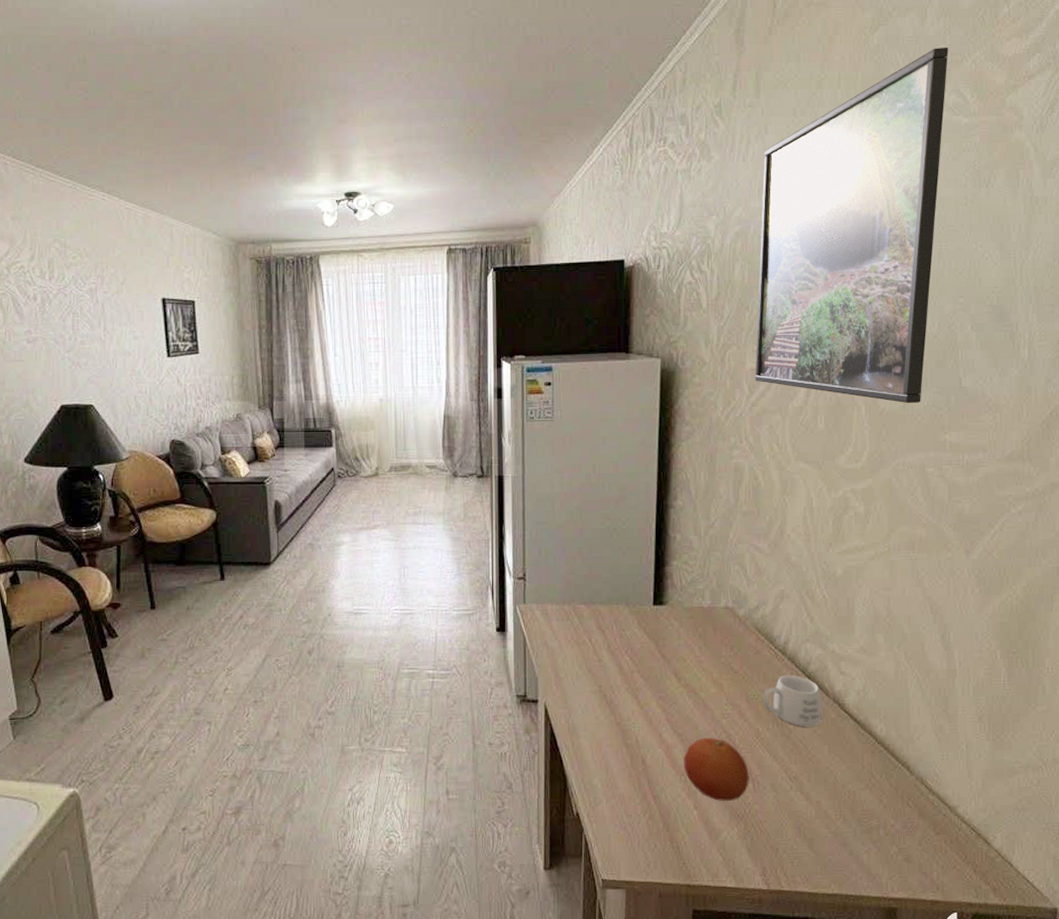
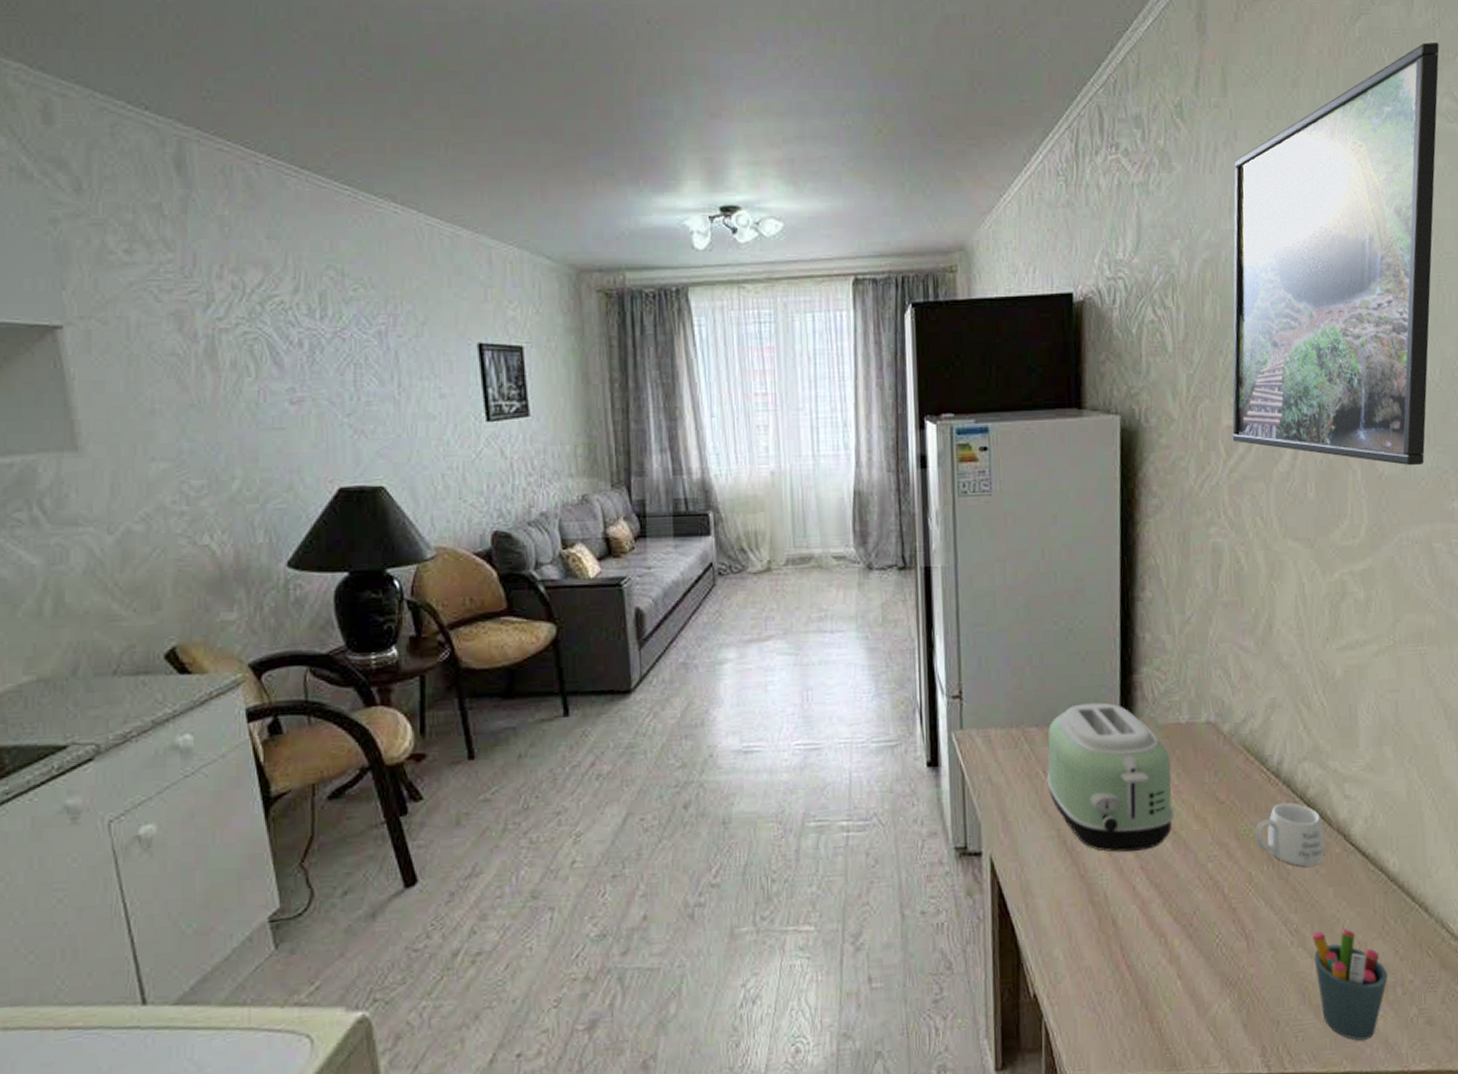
toaster: none [592,588,696,707] -> present [1046,702,1175,852]
fruit: present [684,737,749,802] -> none [1163,886,1242,967]
pen holder: none [808,779,872,869] -> present [1312,929,1388,1041]

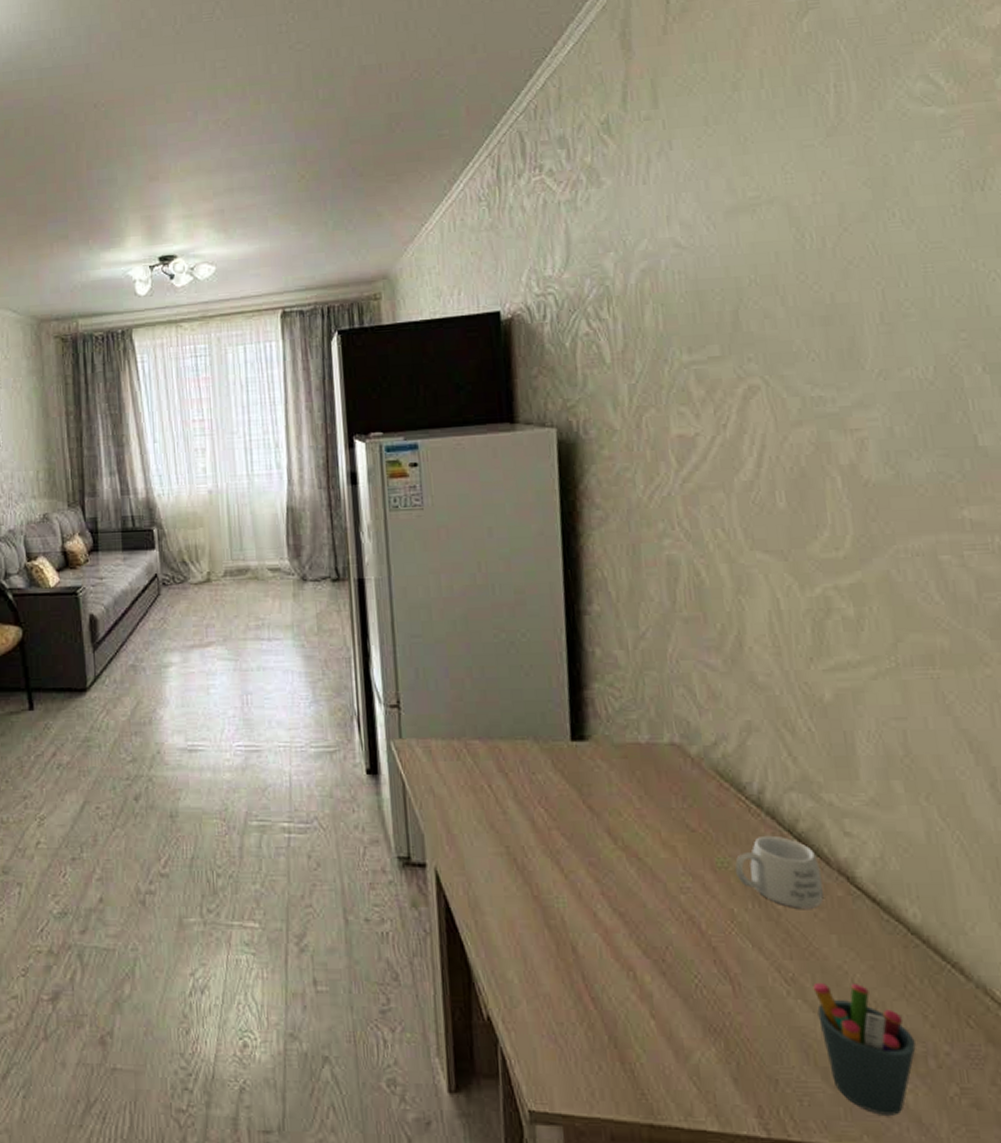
toaster: present [1046,702,1175,852] -> none [492,718,638,877]
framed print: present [1232,42,1440,466] -> none [670,25,921,472]

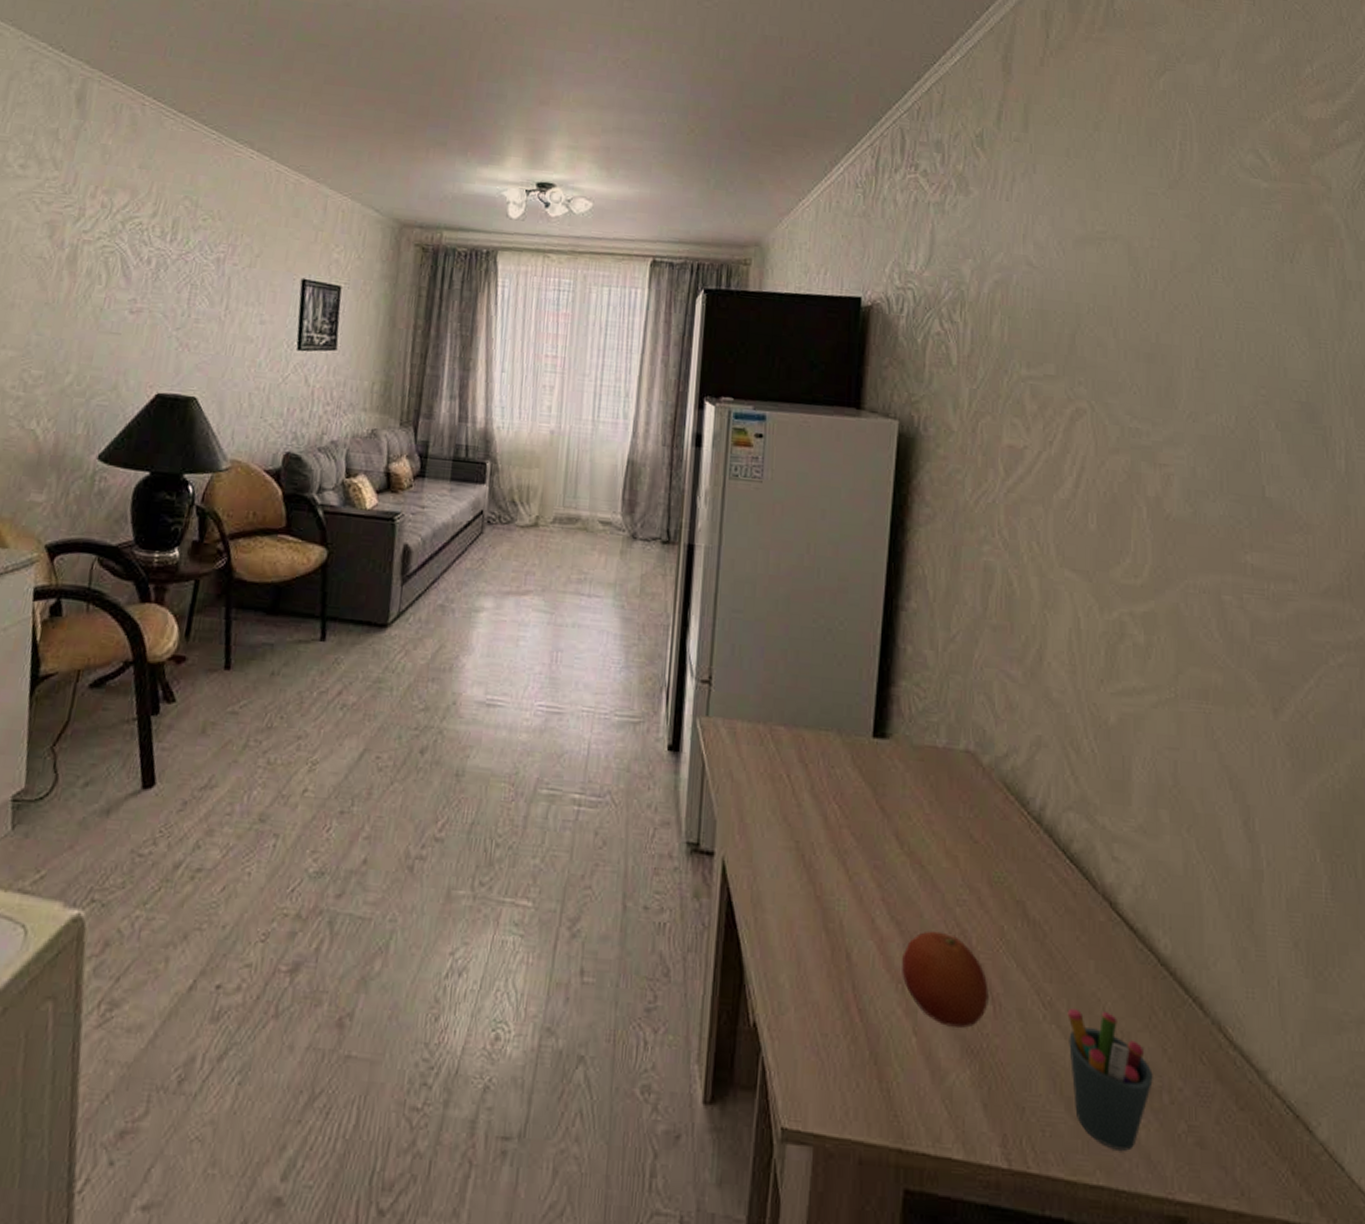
fruit: none [630,919,727,1010] -> present [902,931,989,1029]
mug: present [734,835,824,909] -> none [1009,853,1088,932]

